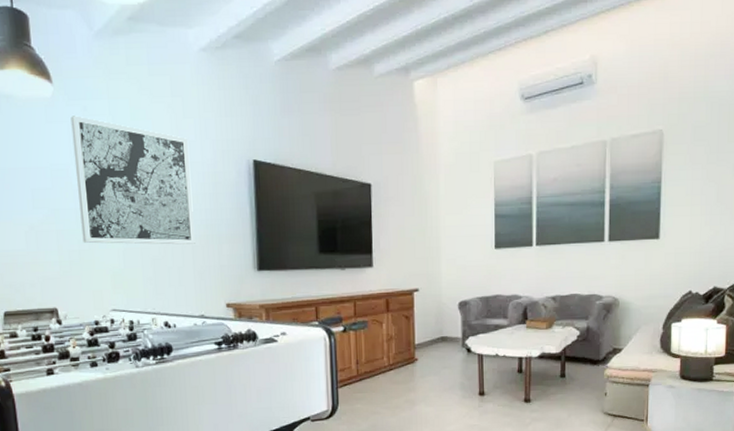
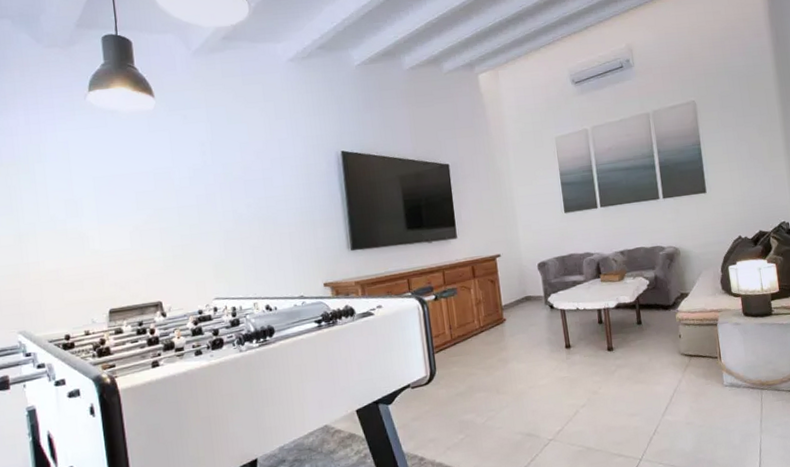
wall art: present [71,116,195,245] -> none [172,124,292,238]

